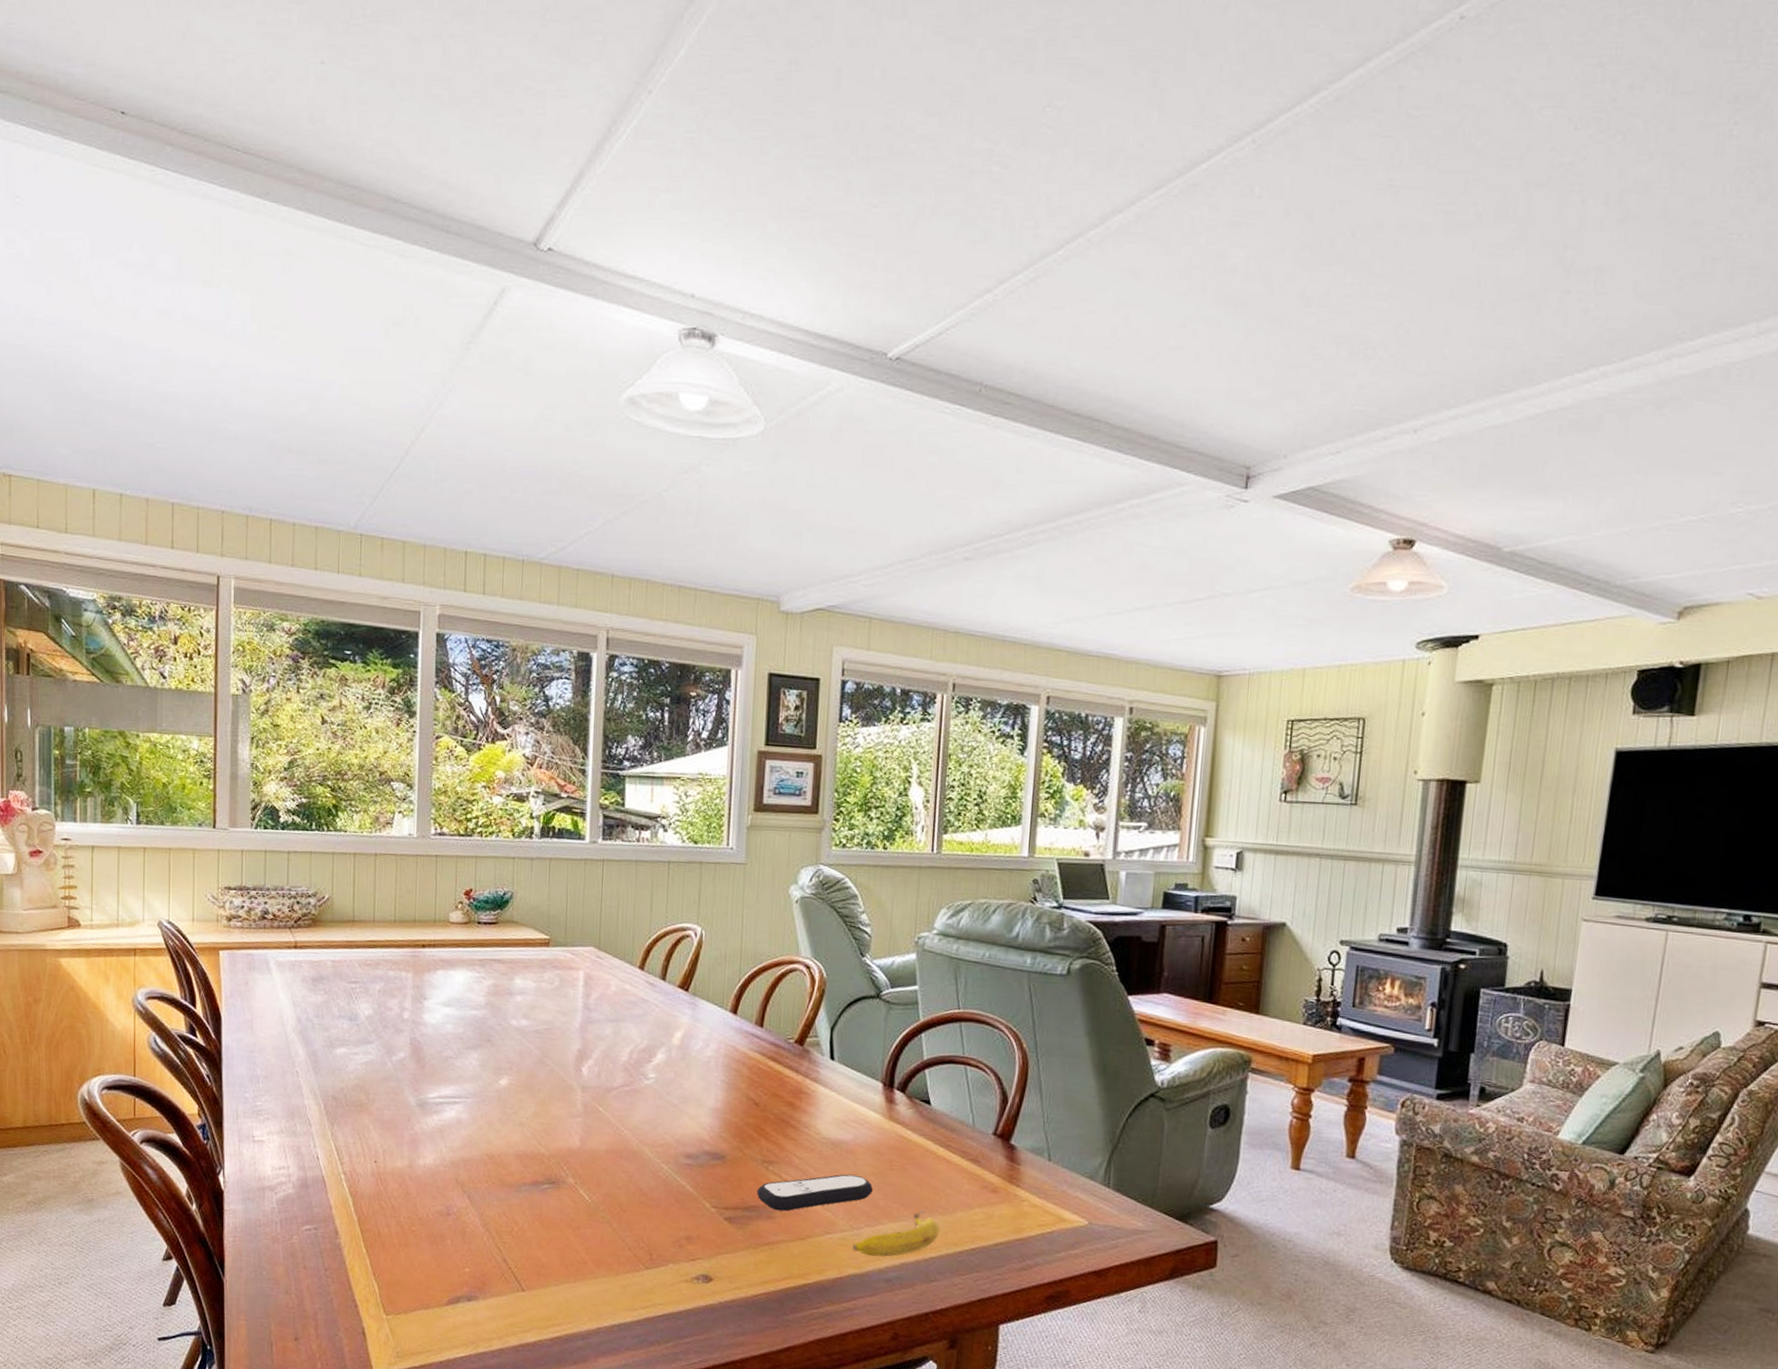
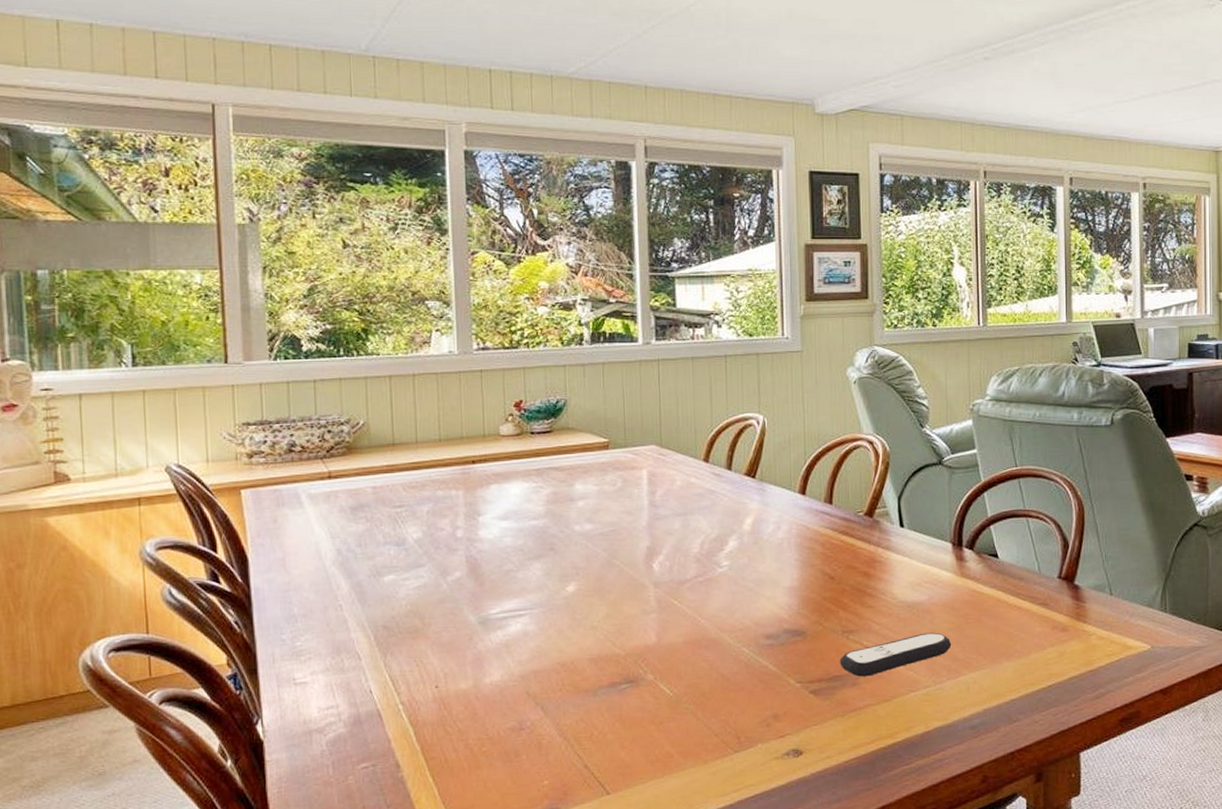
banana: present [853,1209,940,1257] -> none [937,656,1018,707]

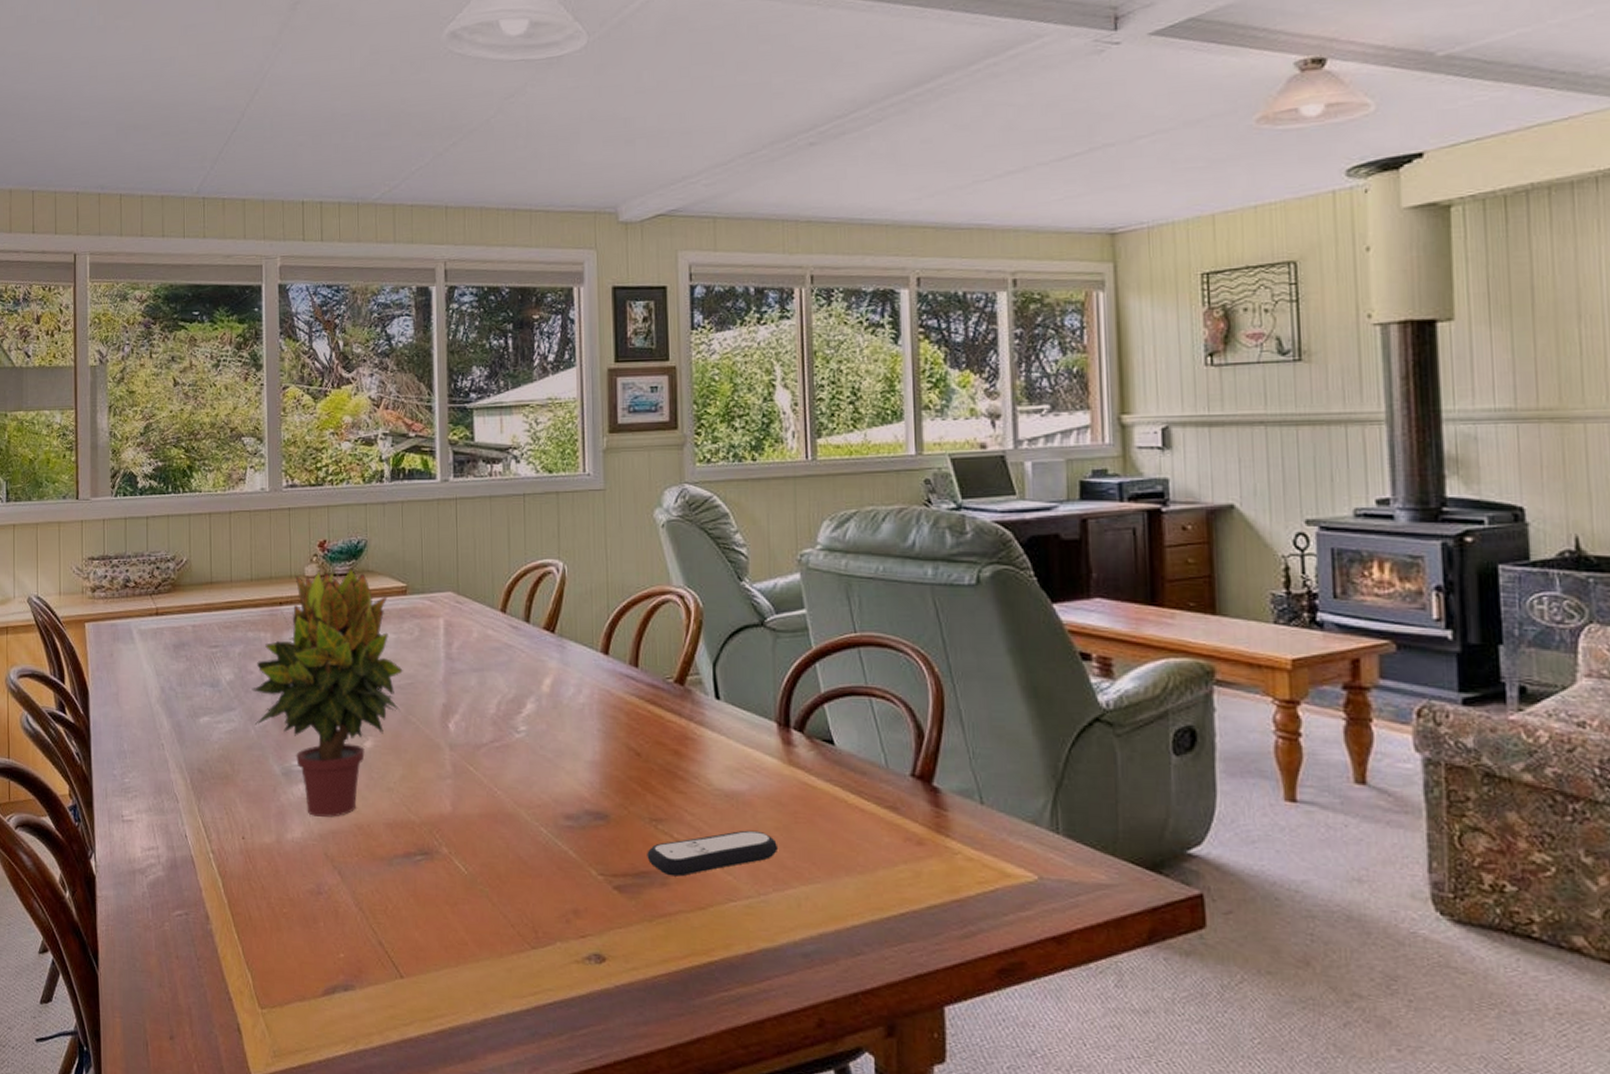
potted plant: none [442,426,606,659] -> present [251,568,403,817]

